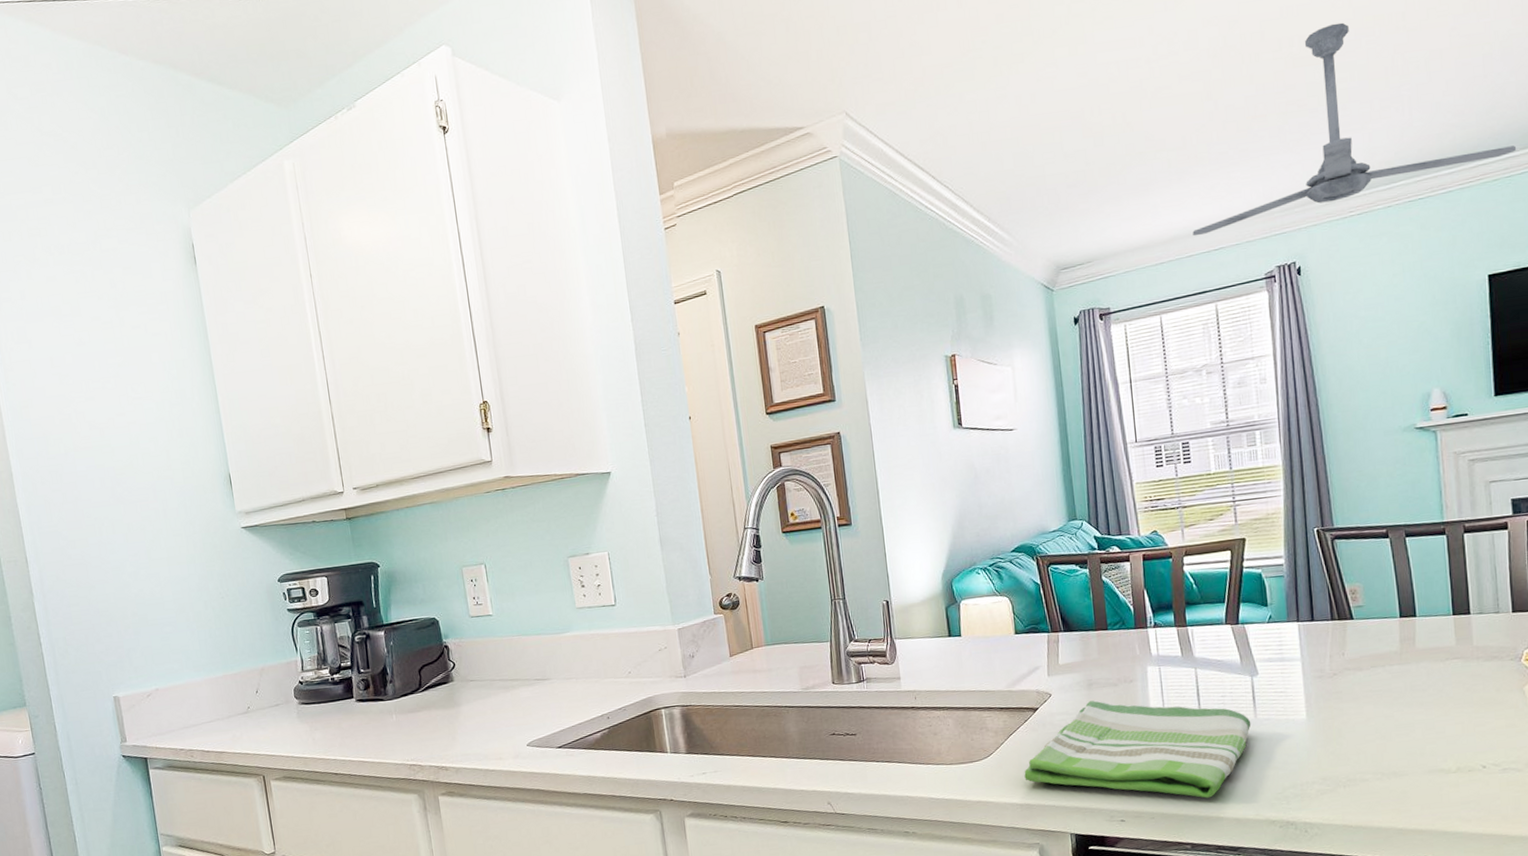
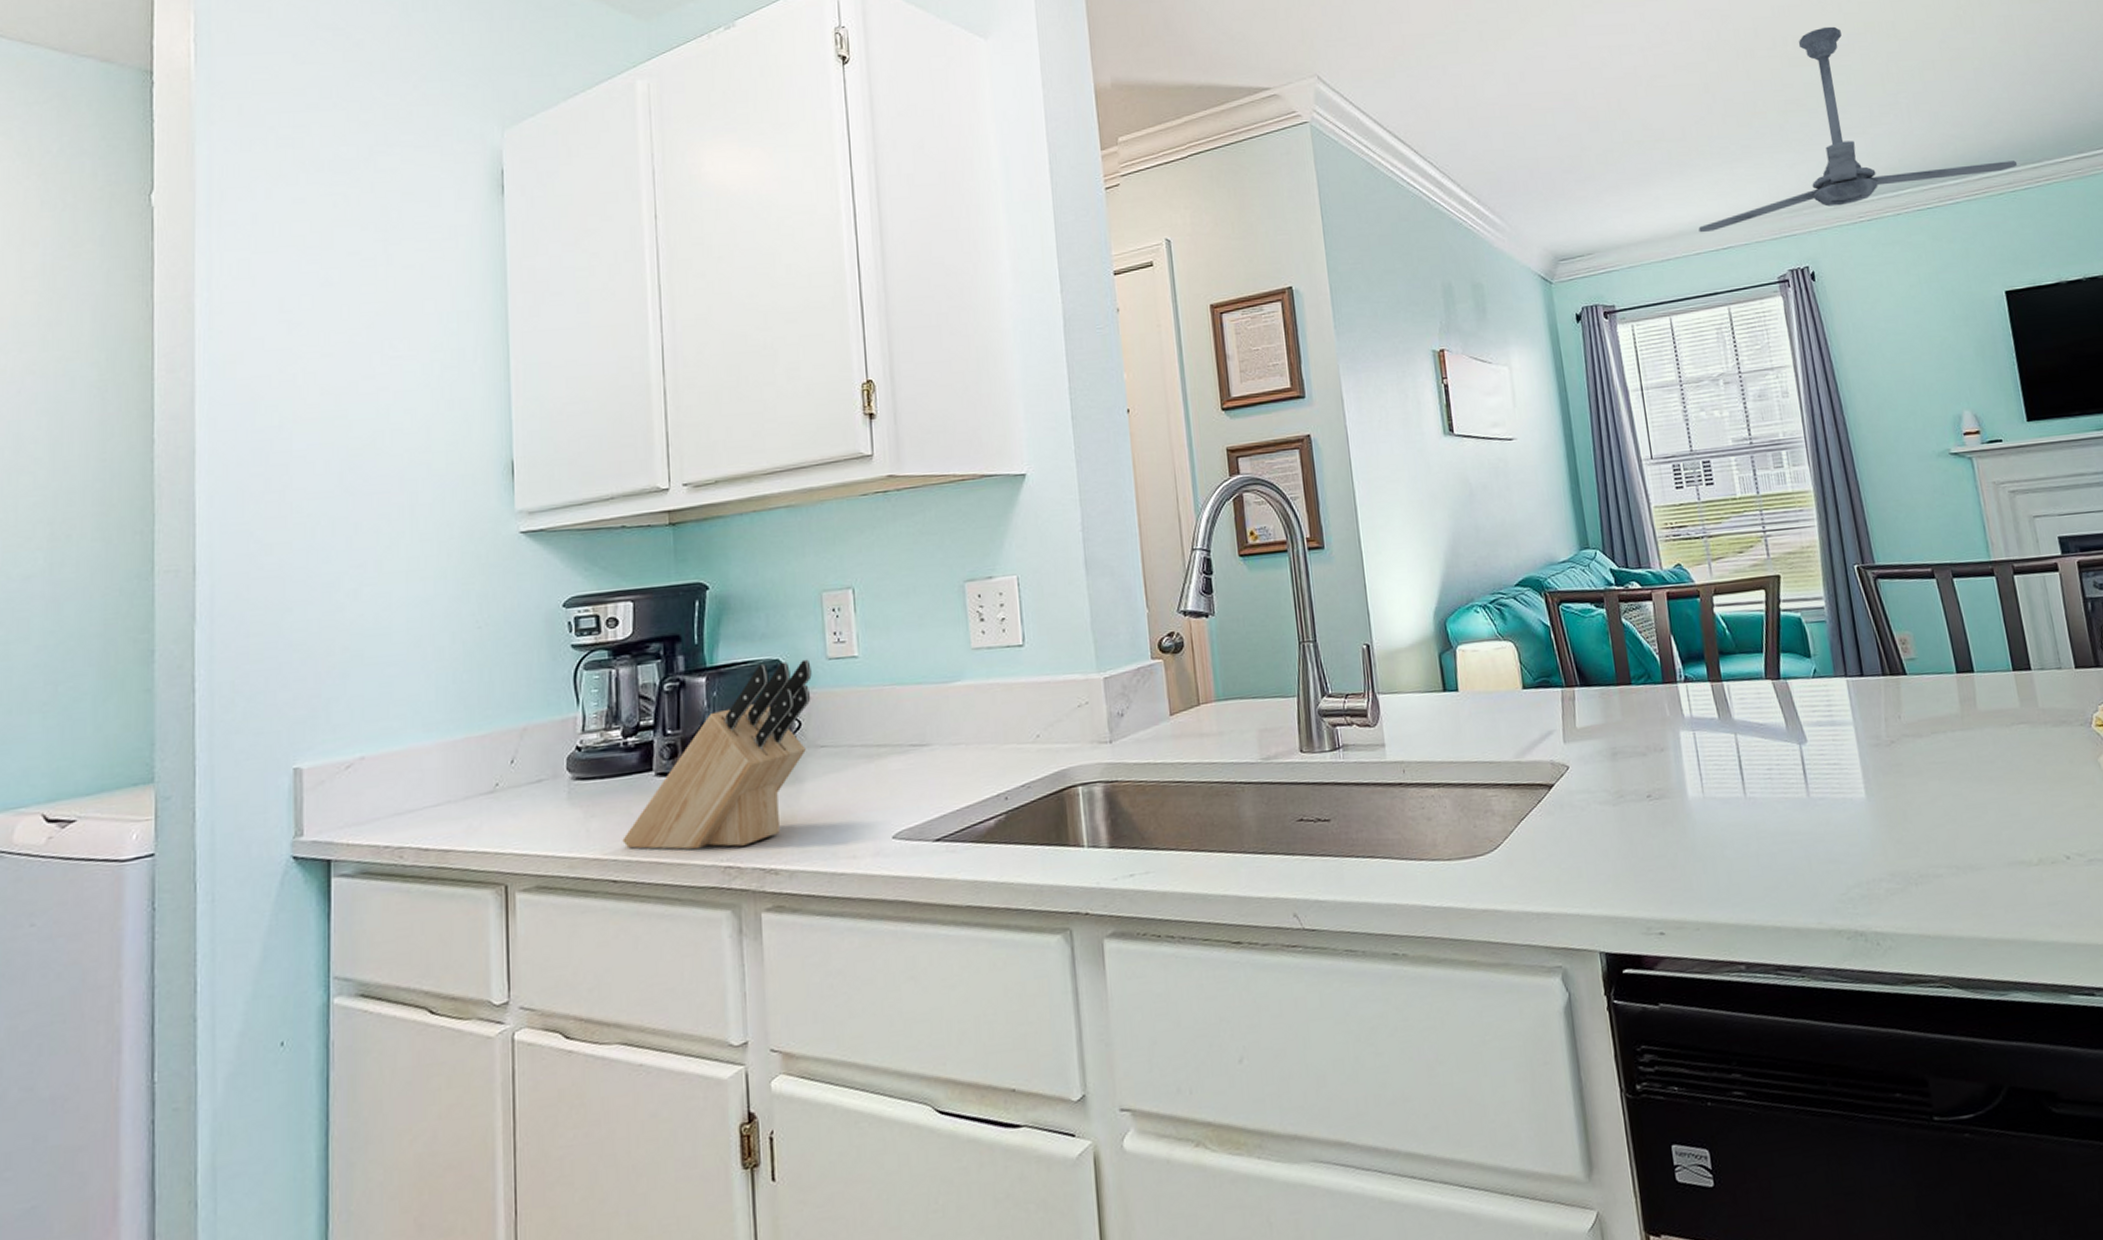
knife block: none [338,617,461,753] -> present [622,659,812,850]
dish towel: present [1024,700,1251,798] -> none [1539,773,1804,902]

